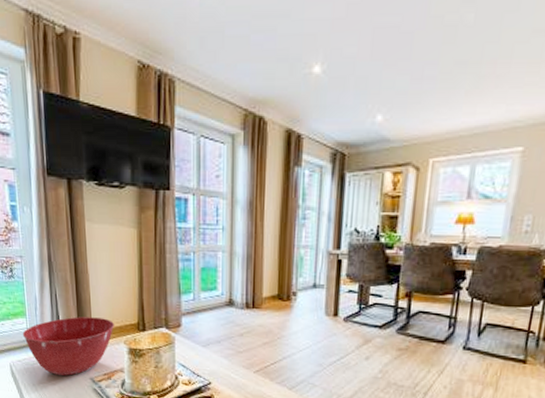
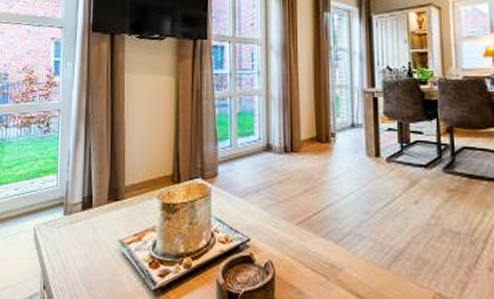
mixing bowl: present [22,316,114,376] -> none [51,170,148,238]

